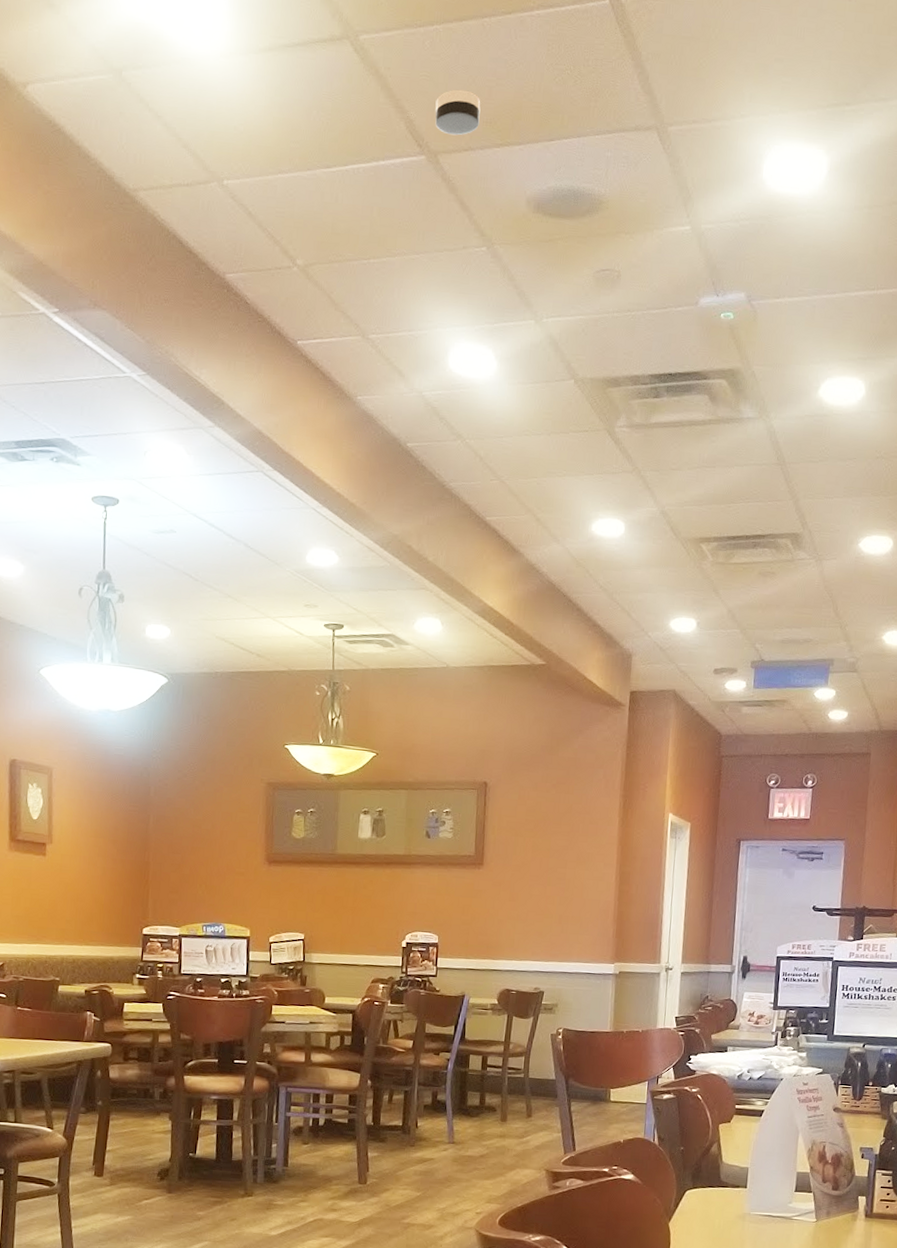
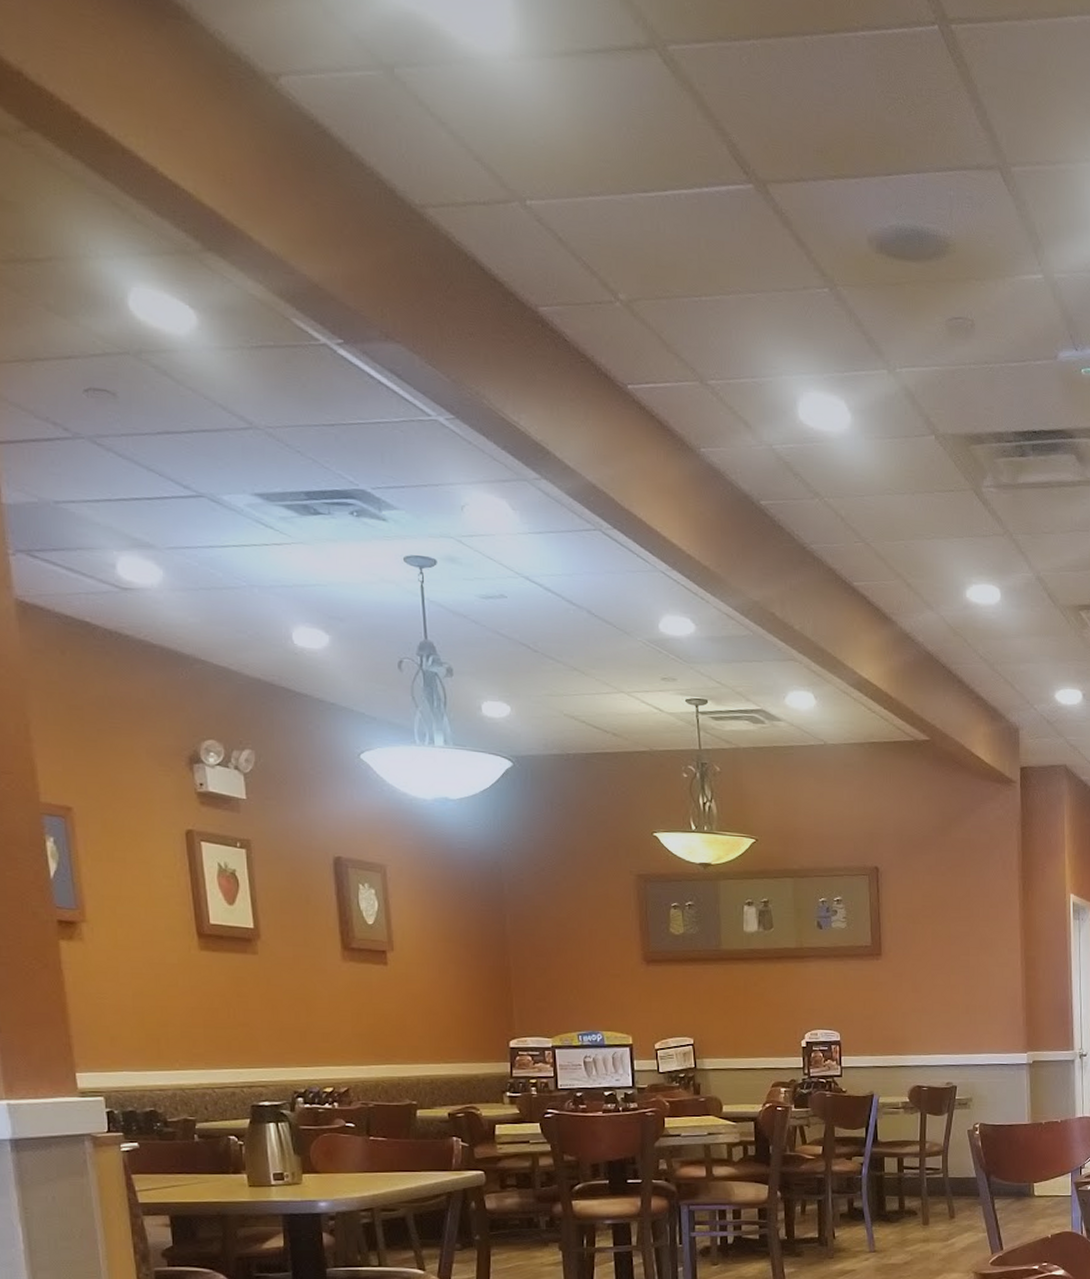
smoke detector: present [435,89,481,136] -> none [759,112,809,164]

